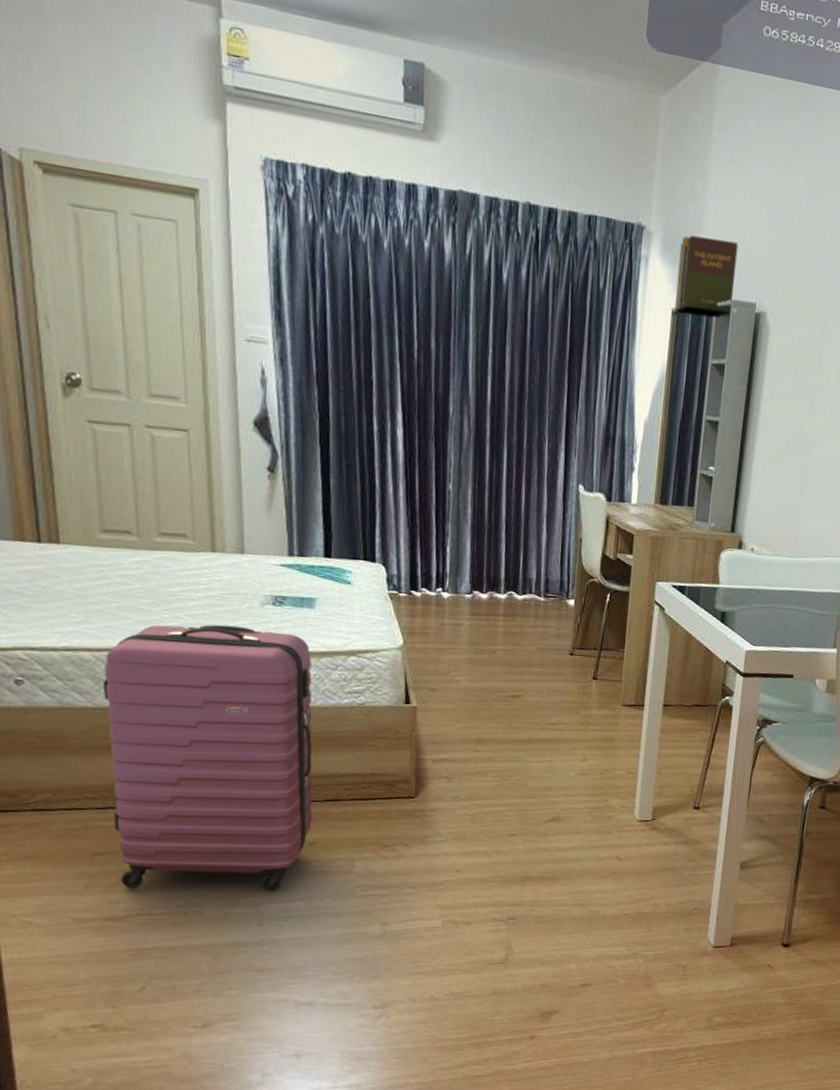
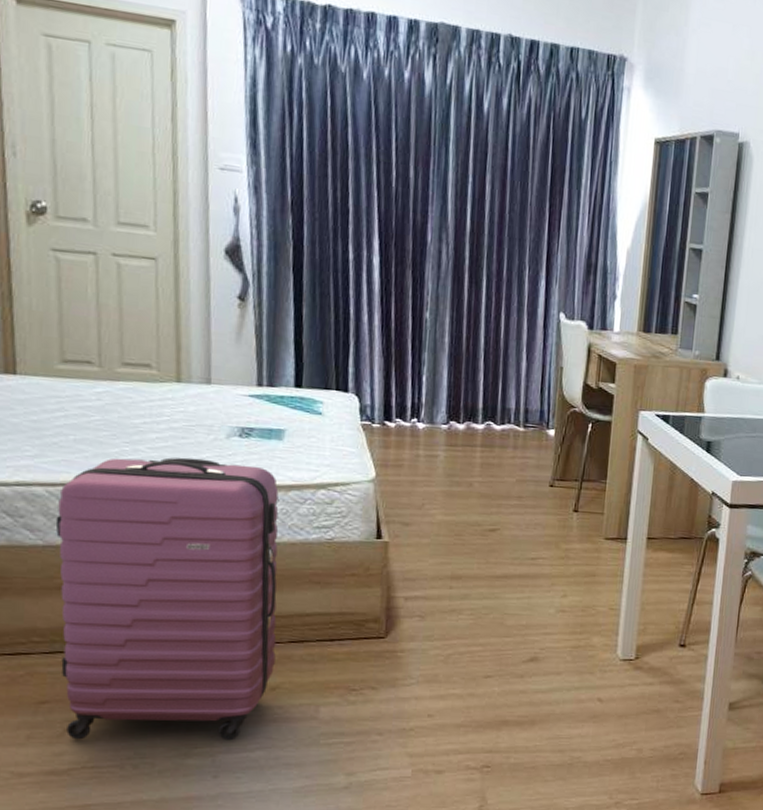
books: present [674,235,739,318] -> none [657,67,721,148]

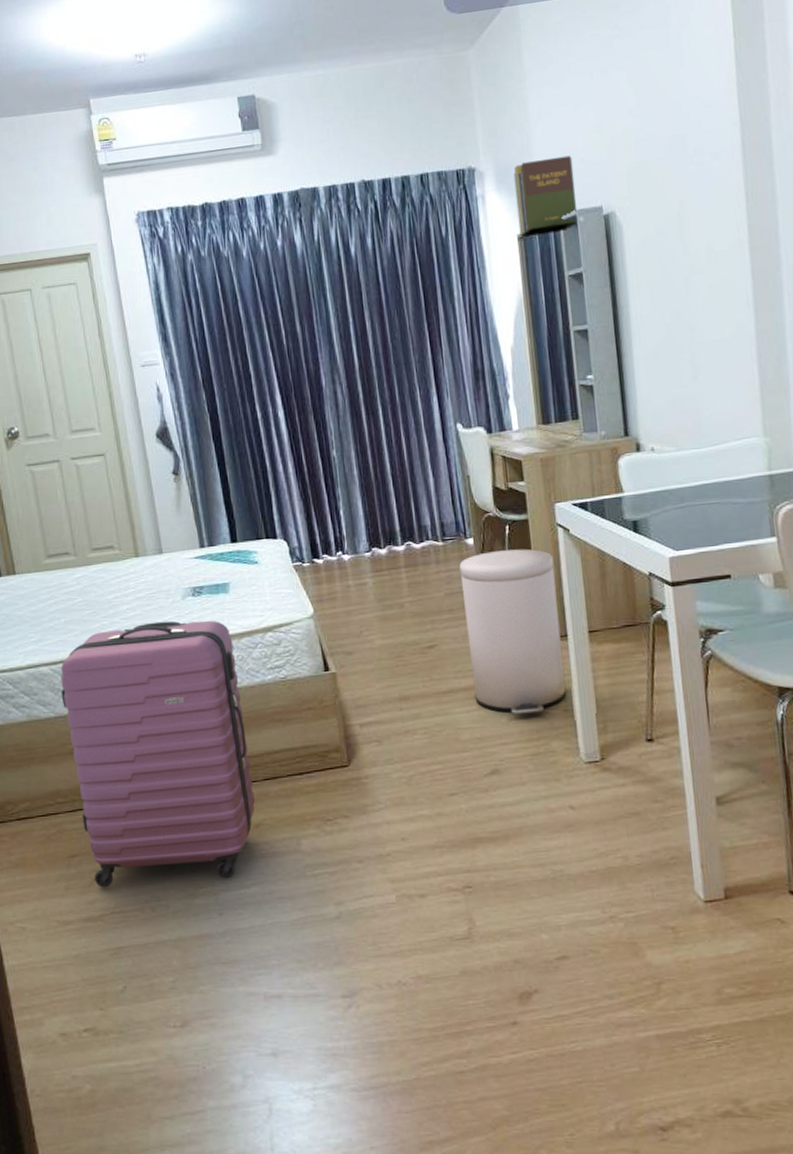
pedal bin: none [527,446,628,608] -> present [459,548,566,715]
books: none [657,67,721,148] -> present [513,155,578,237]

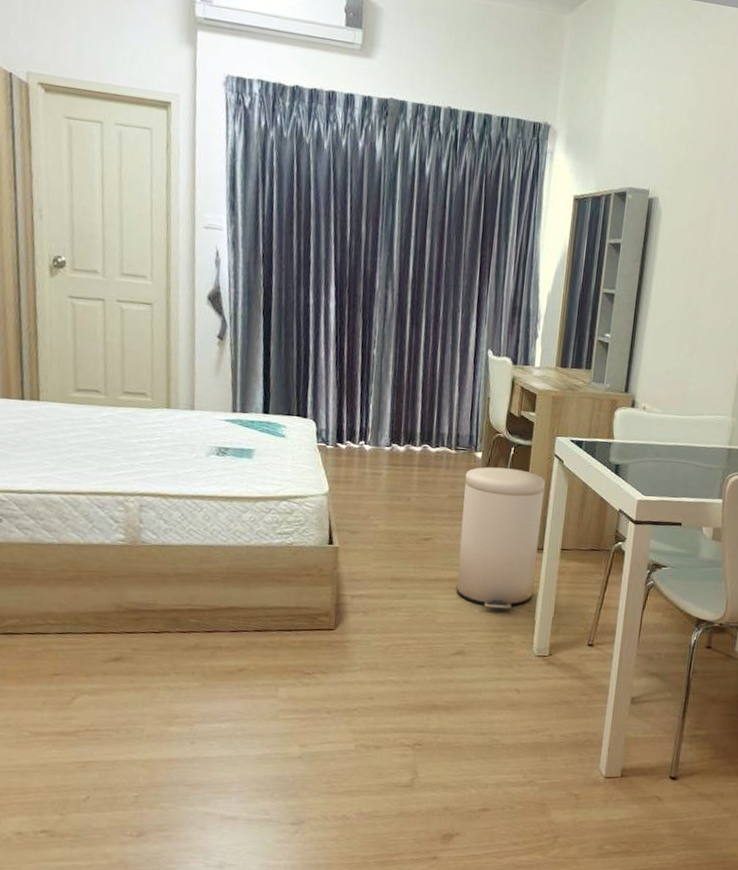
suitcase: present [61,620,255,888] -> none [68,471,248,713]
books: present [513,155,578,237] -> none [576,132,634,203]

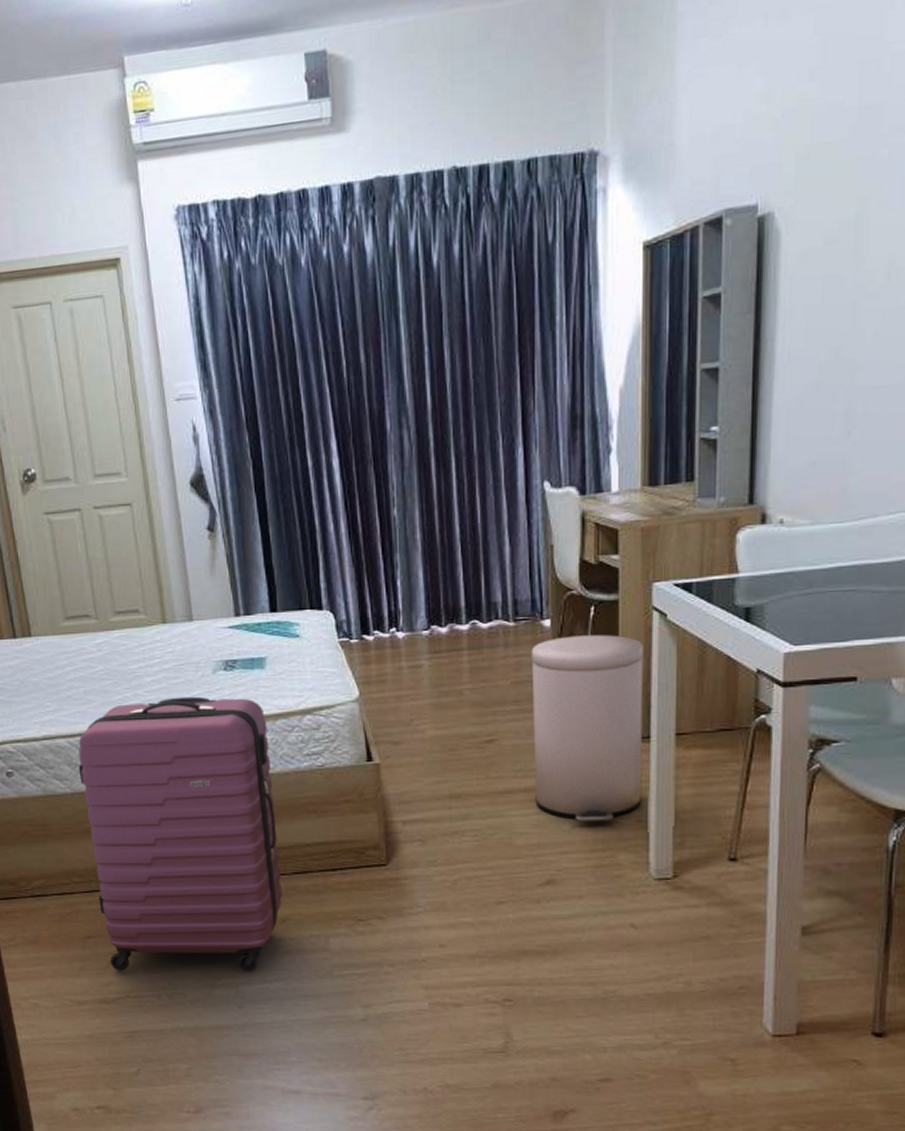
suitcase: none [68,471,248,713] -> present [78,696,282,972]

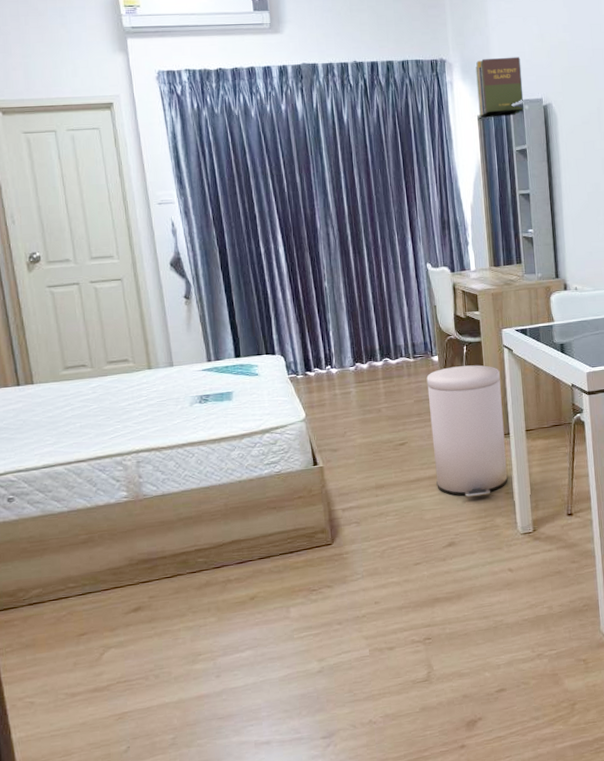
suitcase: present [78,696,282,972] -> none [74,423,251,661]
books: none [646,134,726,245] -> present [475,57,524,118]

